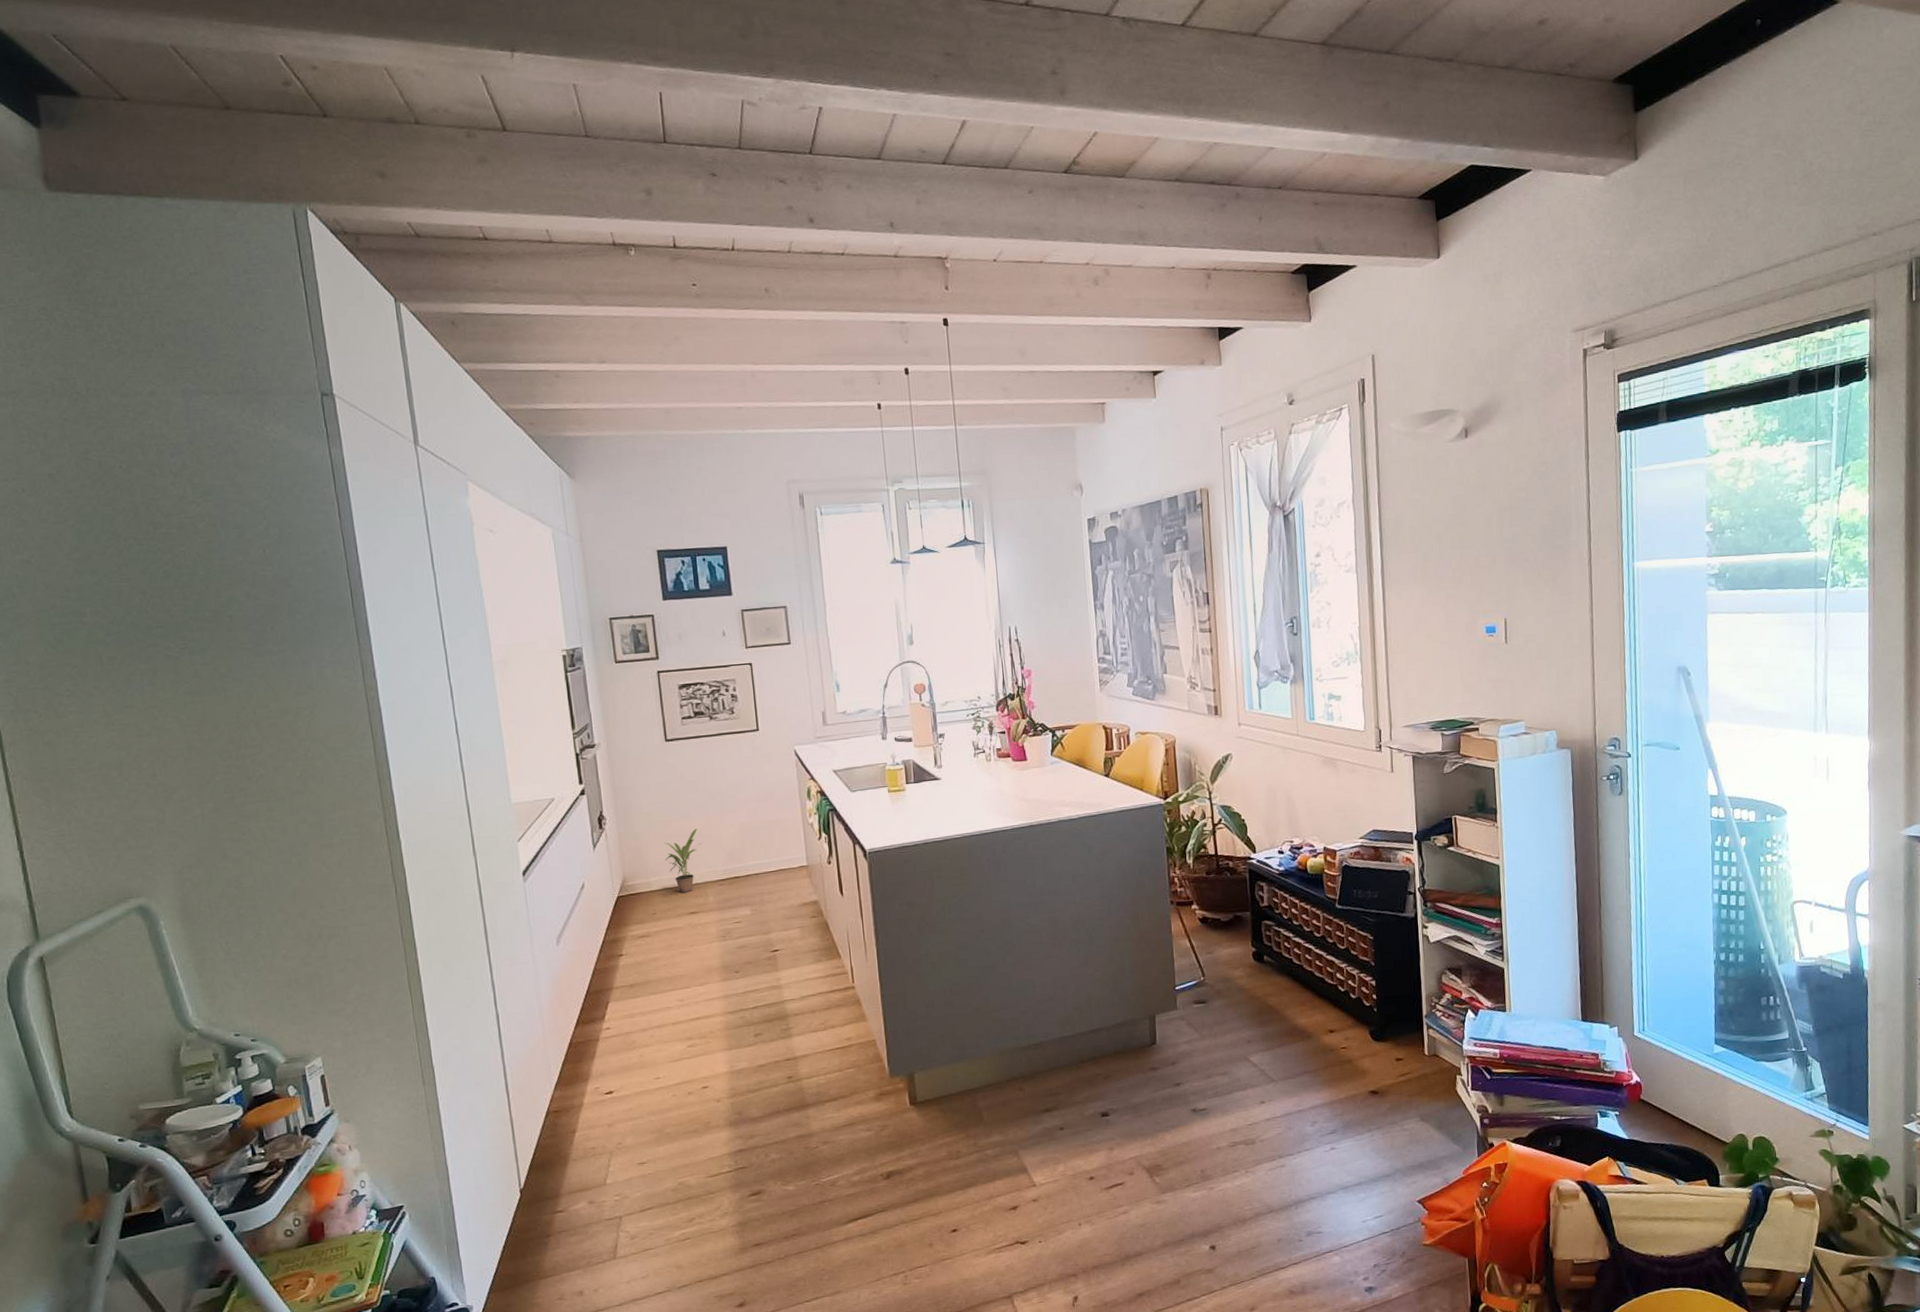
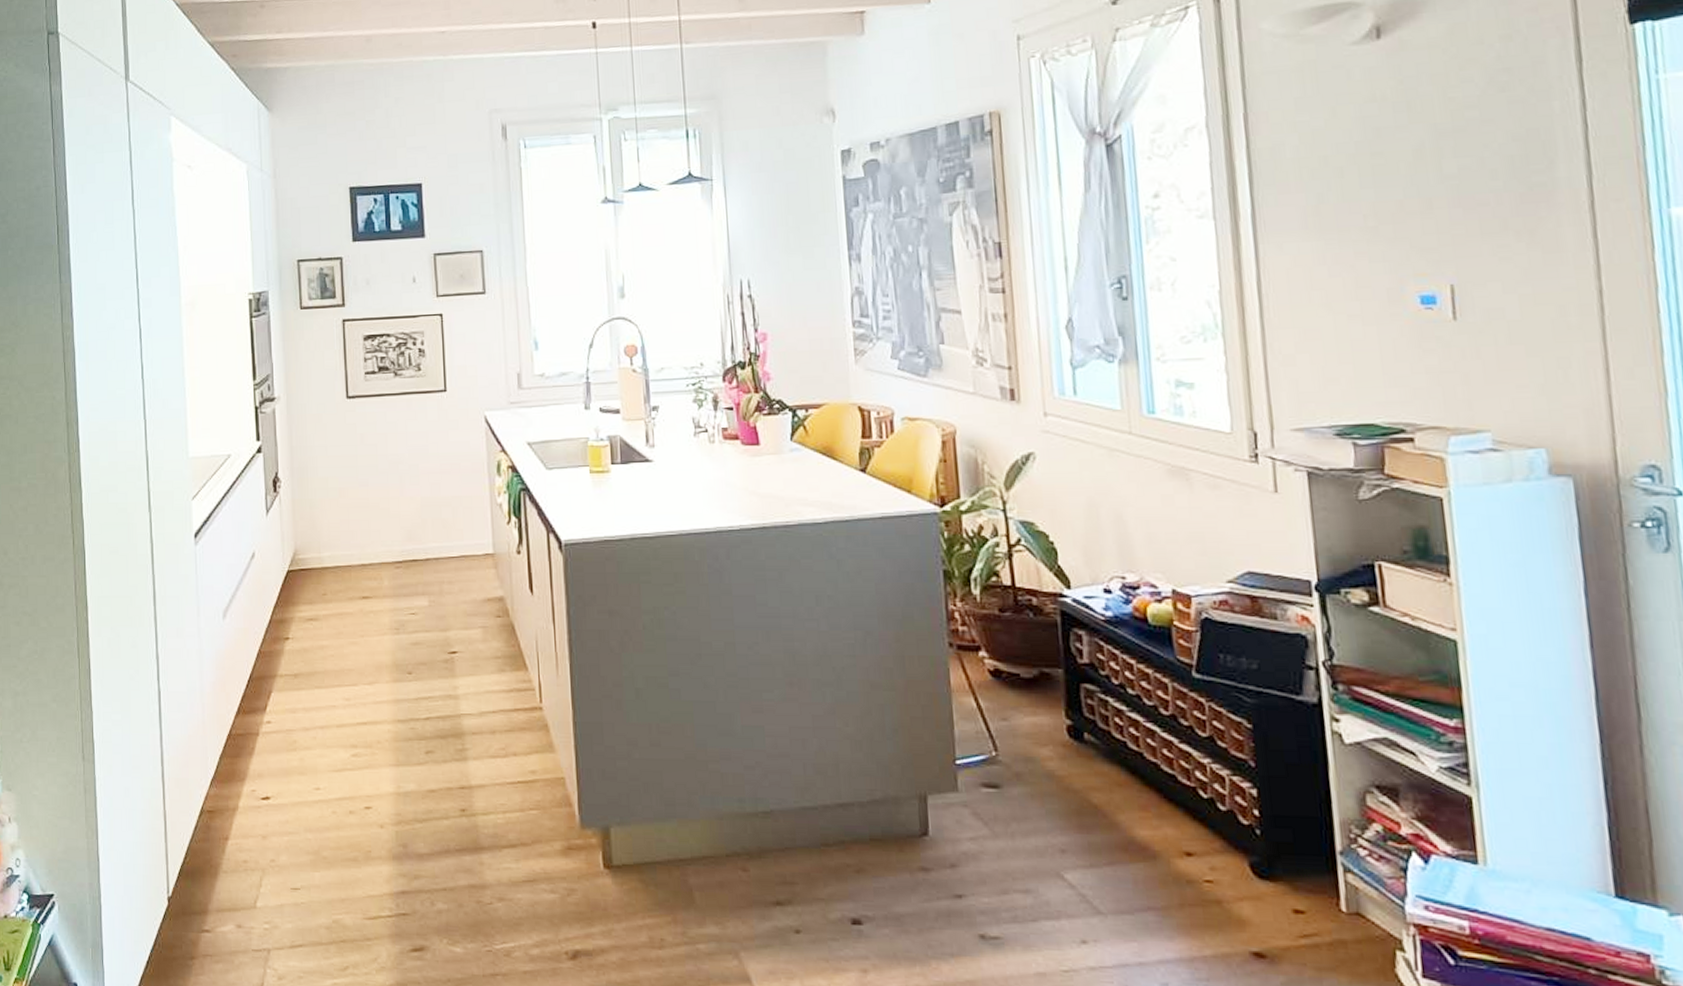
potted plant: present [664,829,702,893] -> none [339,500,379,574]

